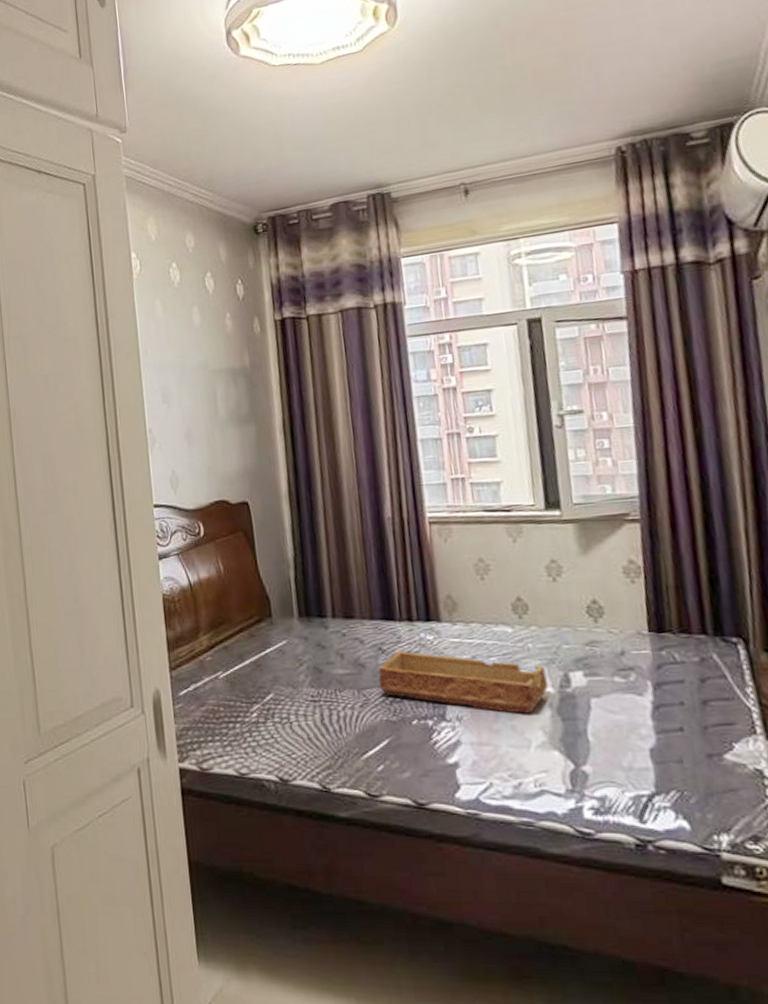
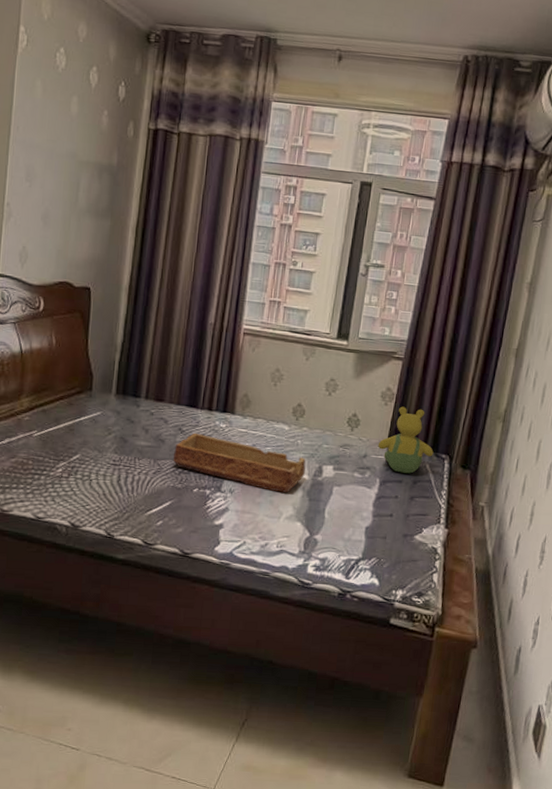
teddy bear: none [636,581,719,670] -> present [378,406,434,474]

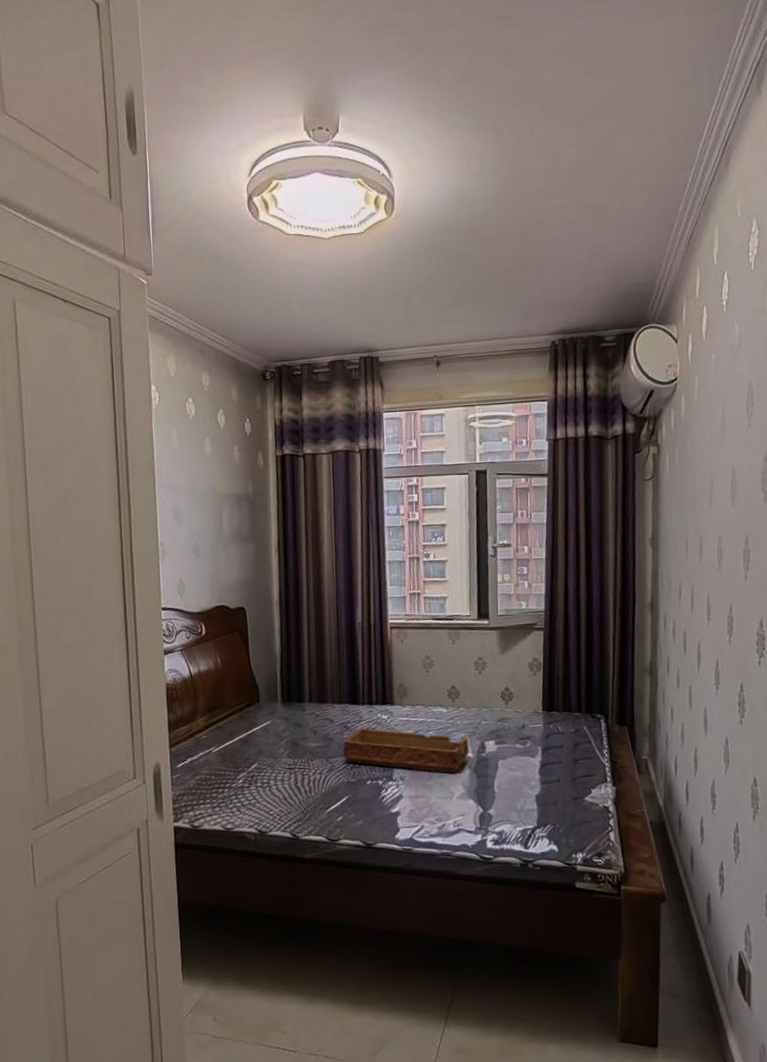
teddy bear: present [378,406,434,474] -> none [534,674,589,738]

